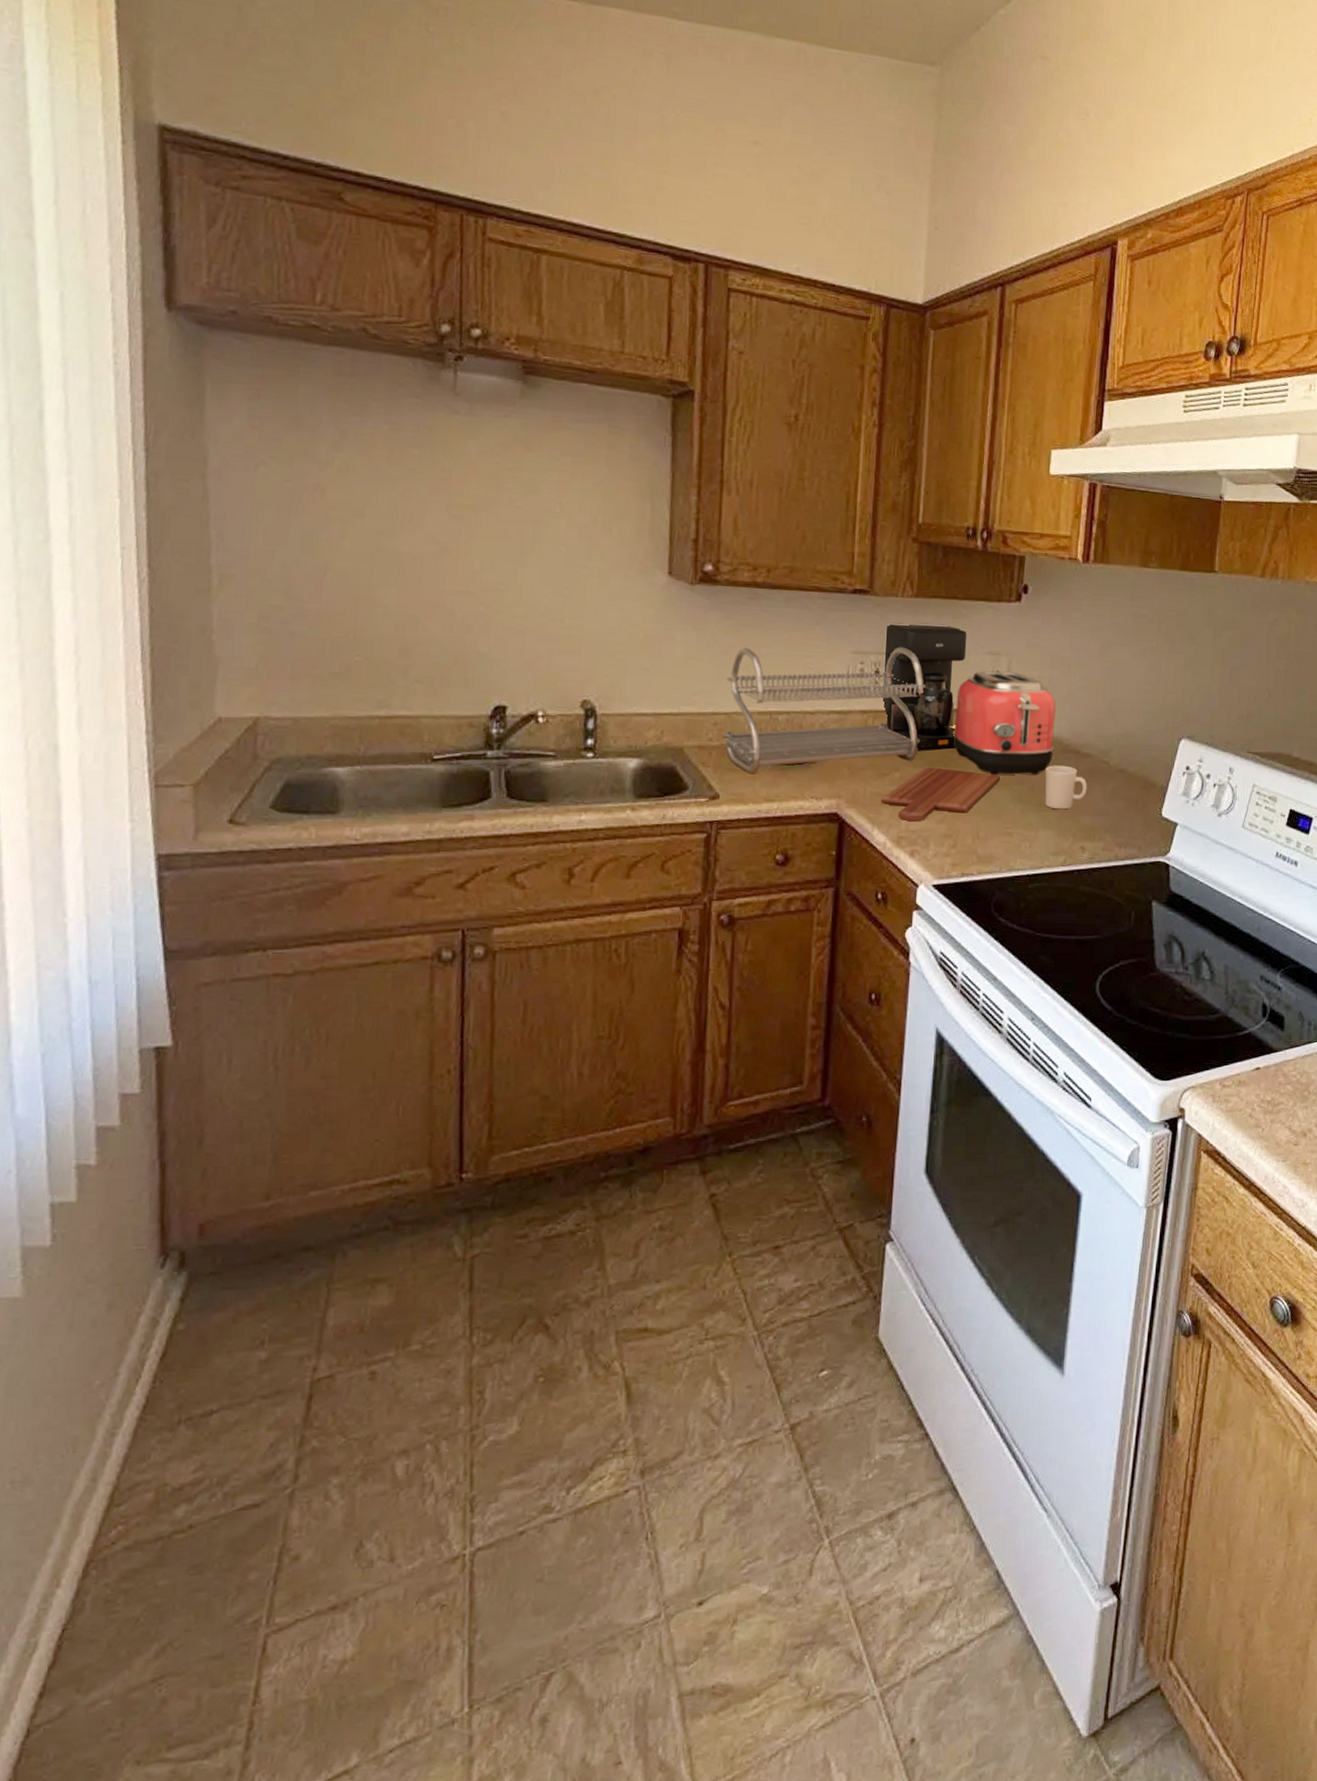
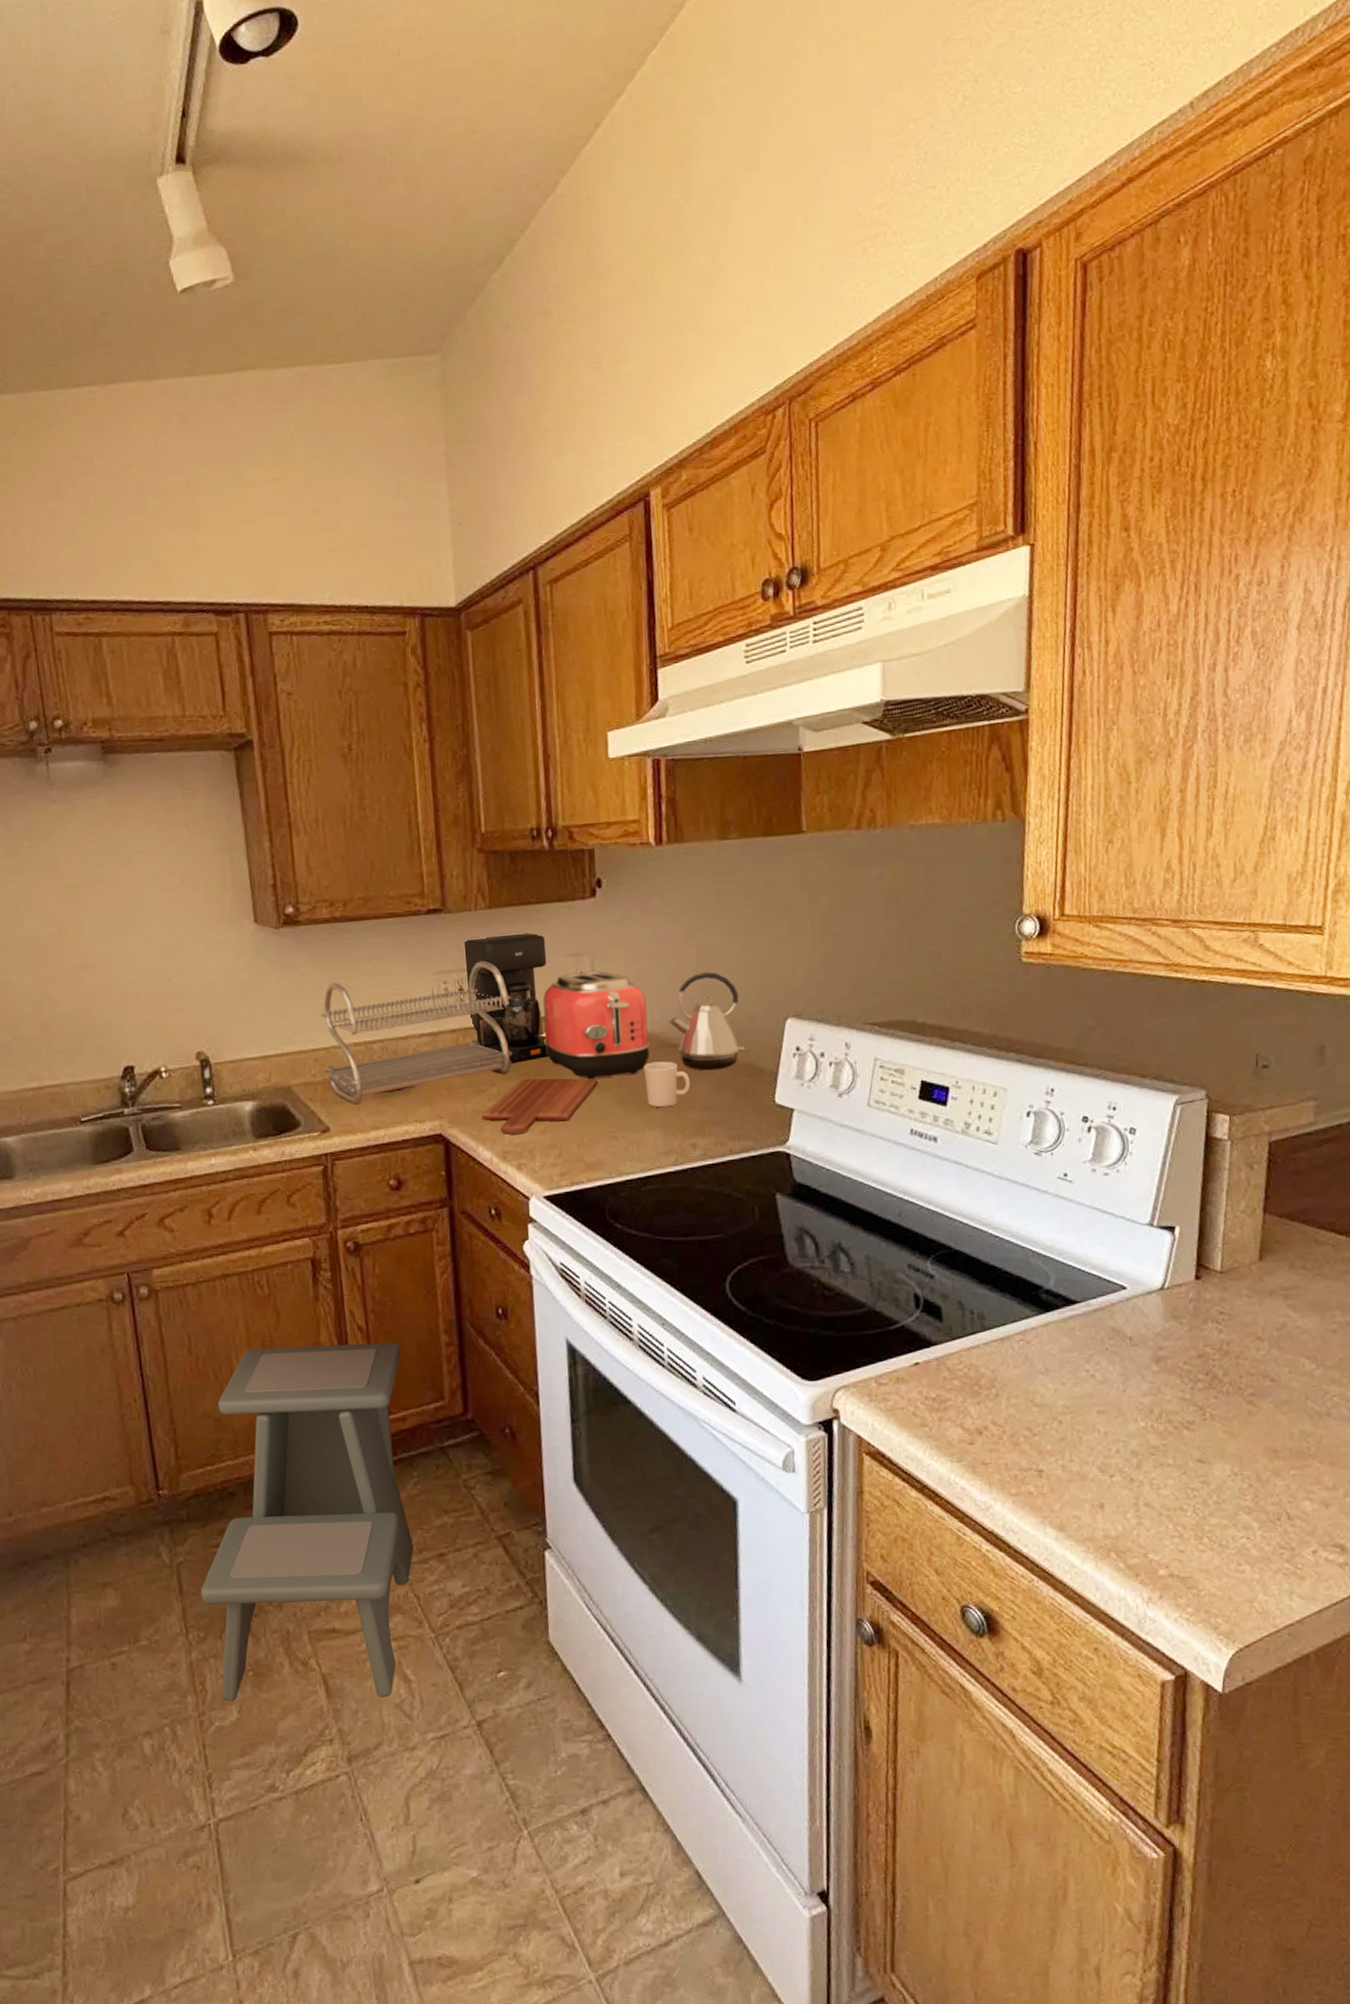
step stool: none [494,1021,764,1412] -> present [200,1342,414,1701]
kettle: none [1074,686,1141,780] -> present [669,972,746,1071]

